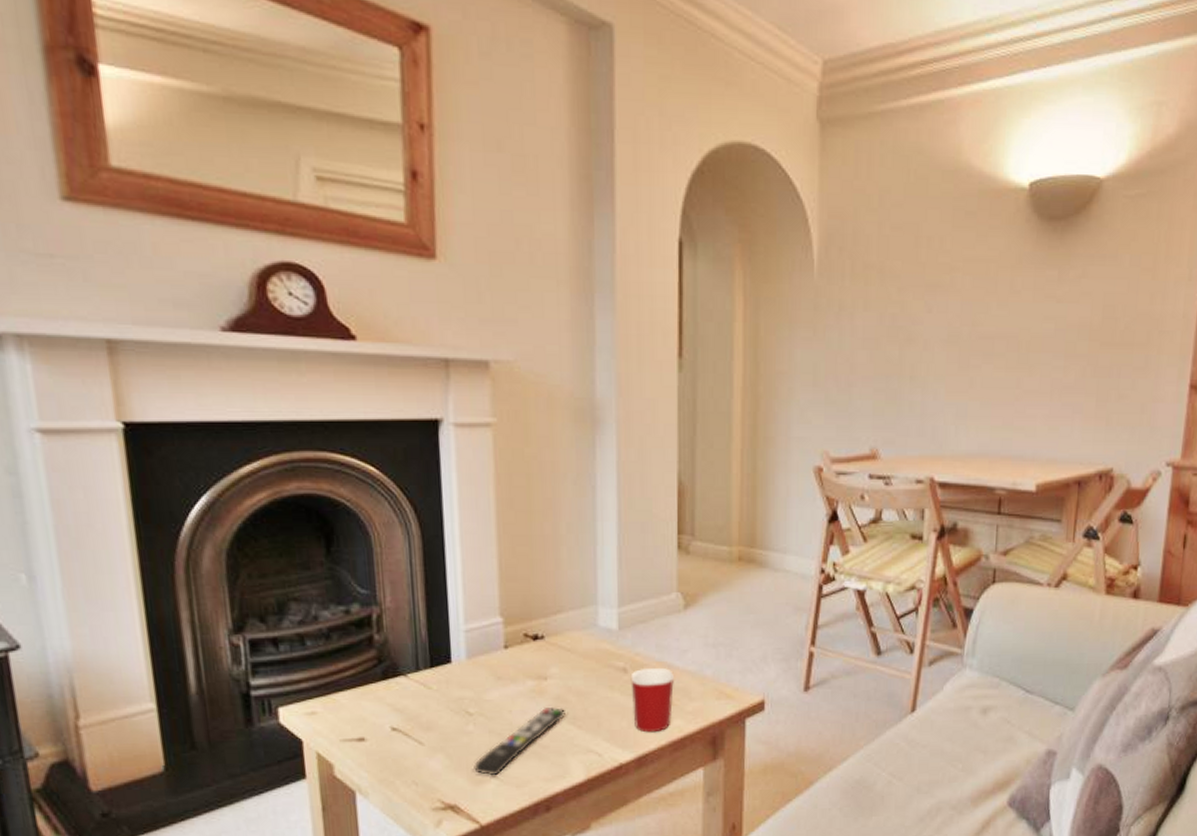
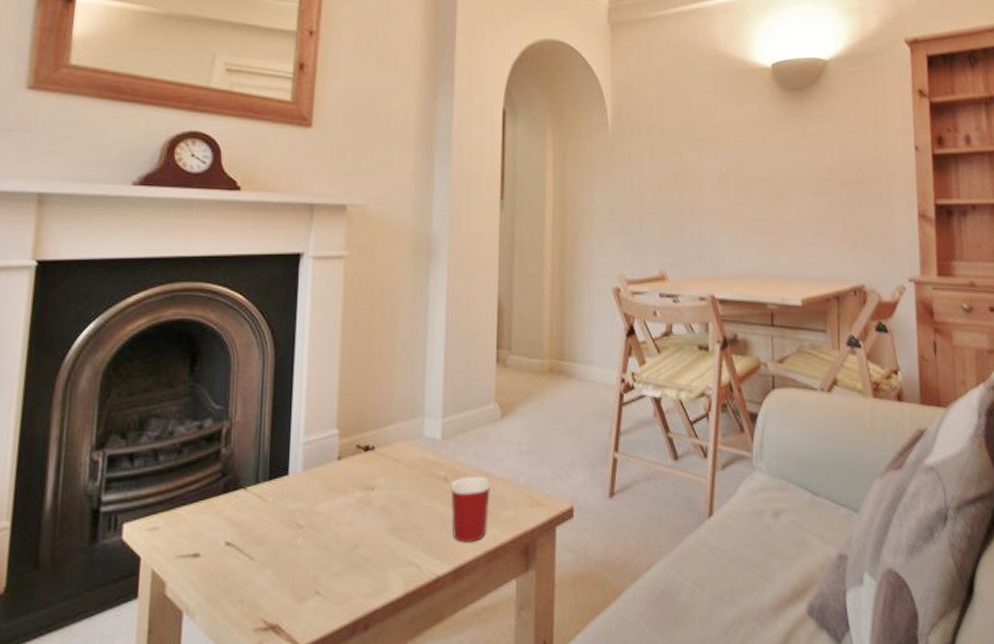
remote control: present [474,706,567,776] -> none [299,517,390,592]

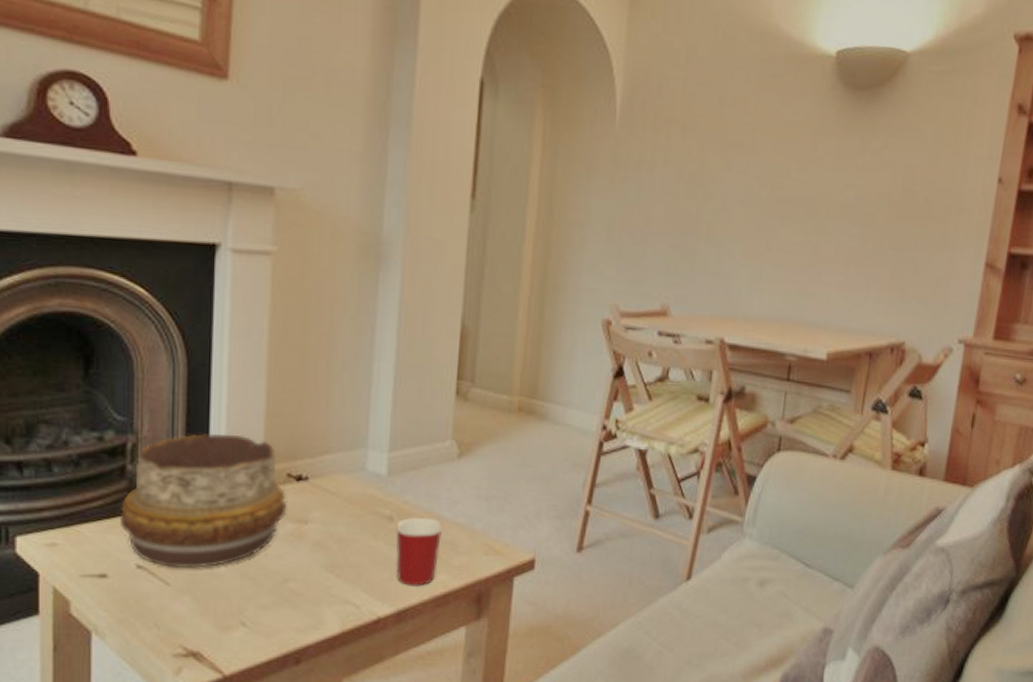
decorative bowl: none [213,414,357,542] -> present [121,434,287,568]

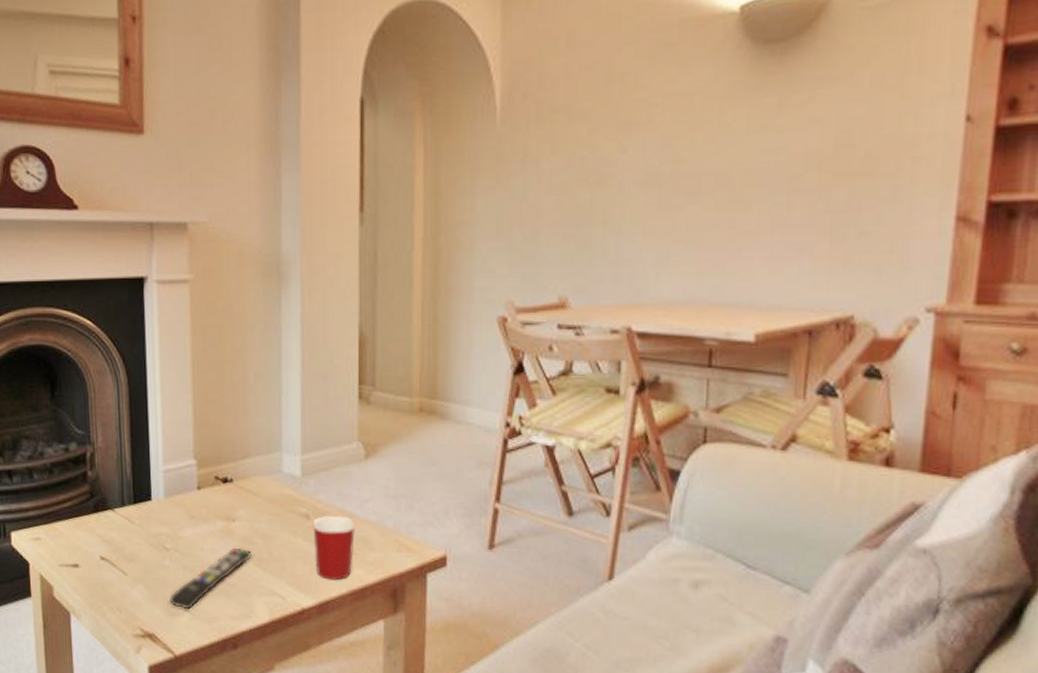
decorative bowl: present [121,434,287,568] -> none [85,443,217,560]
remote control: none [222,552,326,623] -> present [169,547,253,610]

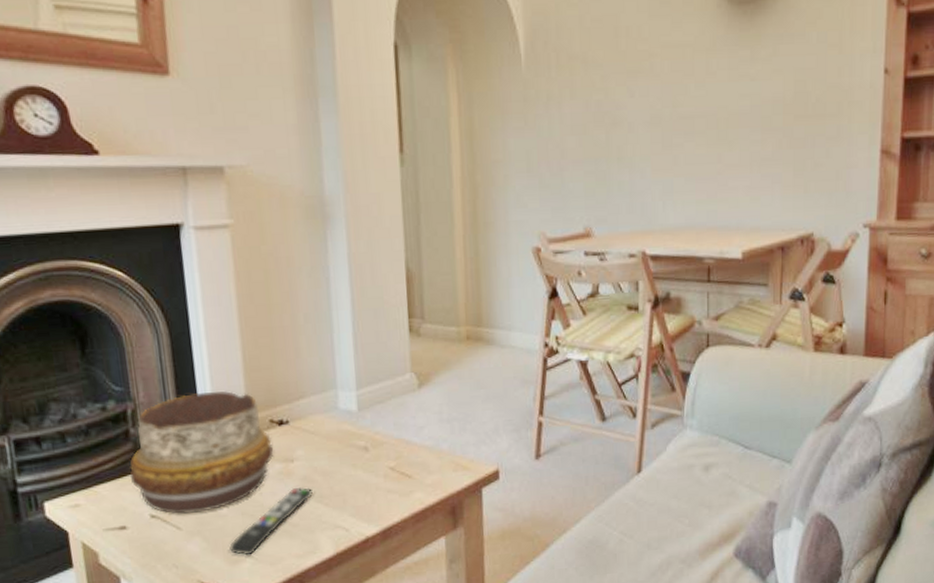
decorative bowl: none [85,443,217,560] -> present [130,391,274,514]
mug: present [313,515,355,581] -> none [371,444,413,507]

